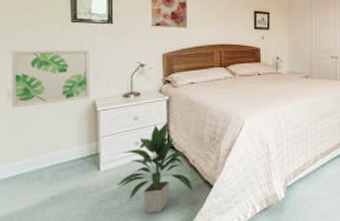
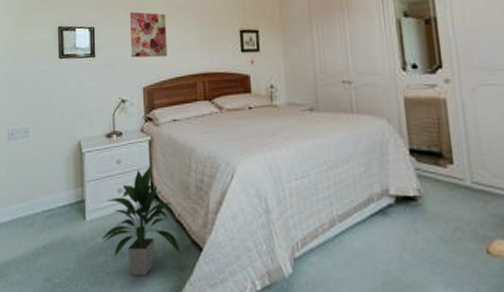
wall art: present [10,50,90,108] -> none [10,87,76,149]

